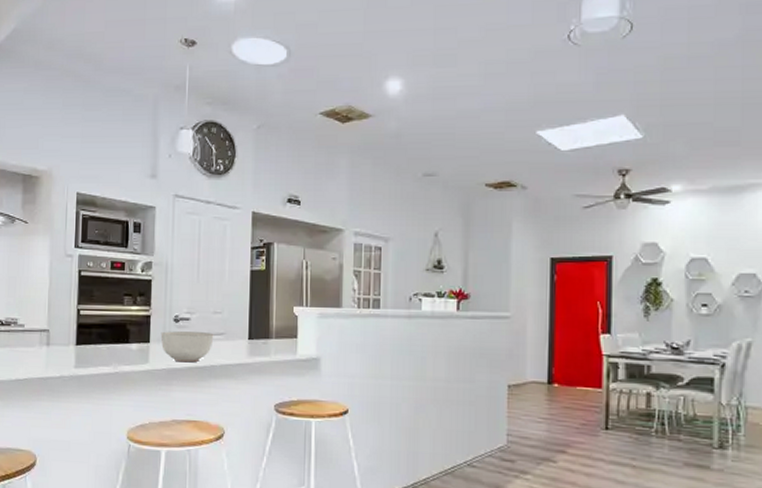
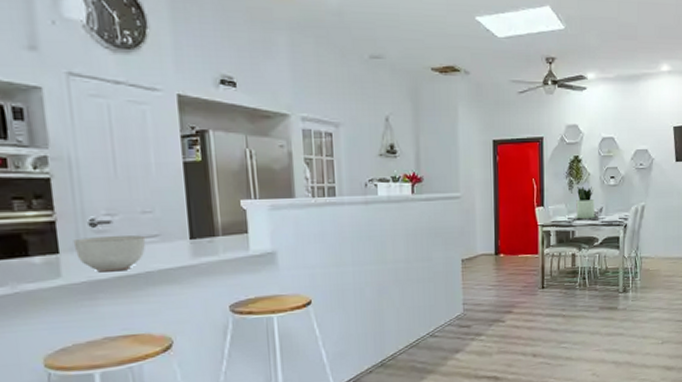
planter: none [652,314,682,354] -> present [575,186,597,220]

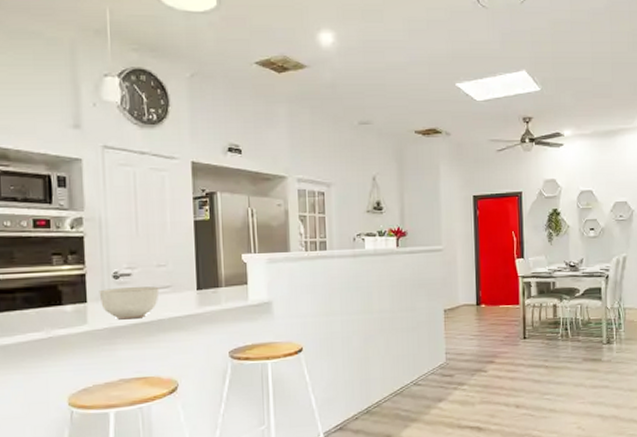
planter: present [575,186,597,220] -> none [555,238,578,271]

